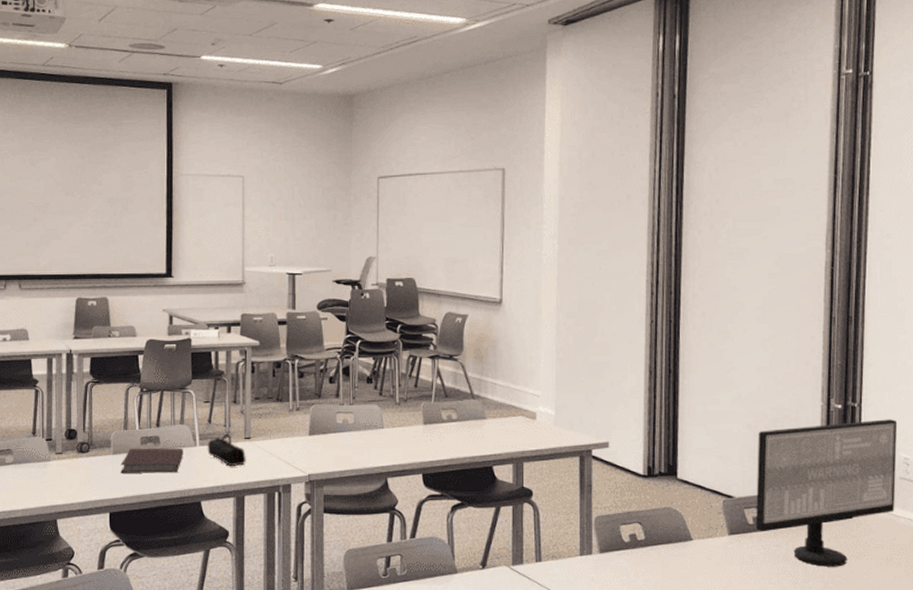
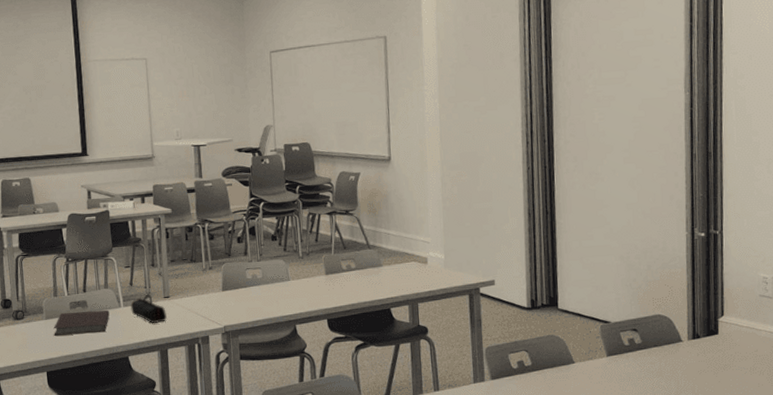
computer monitor: present [755,419,898,567] -> none [629,243,757,379]

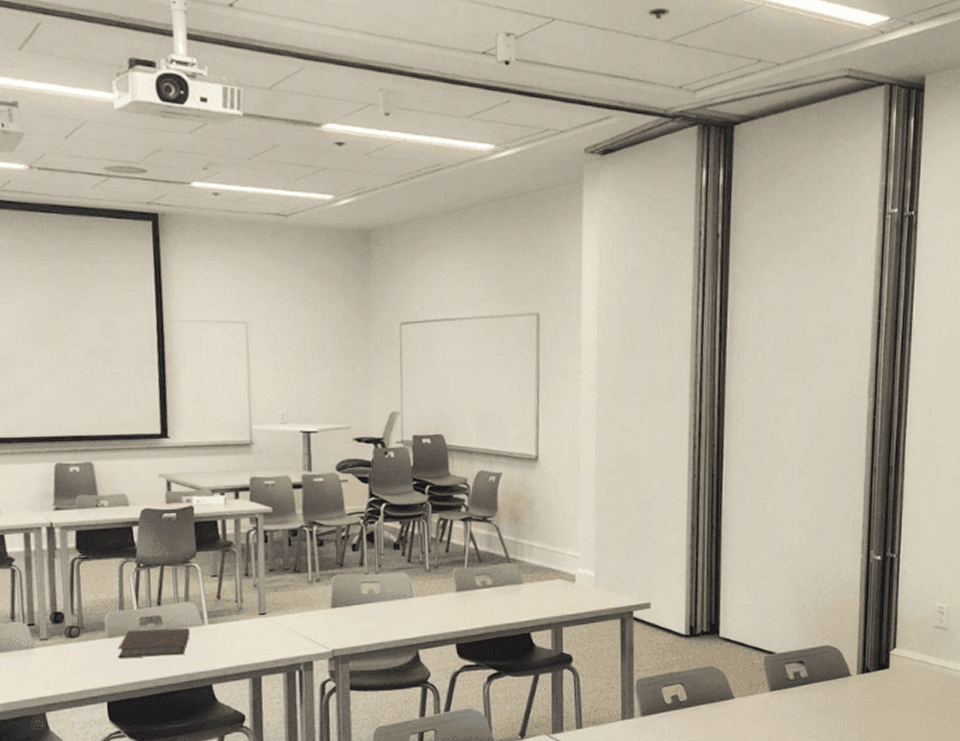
pencil case: present [130,295,167,324] -> none [217,610,262,646]

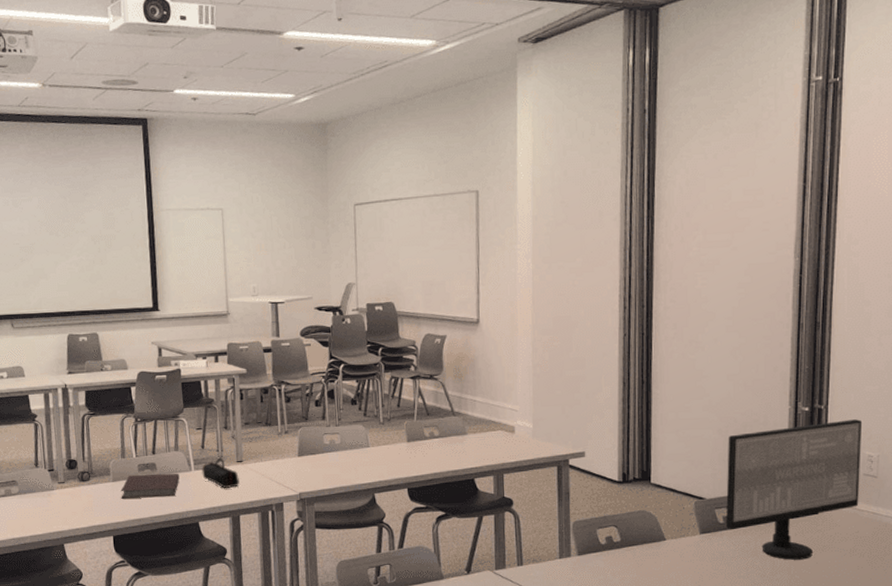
pencil case: none [217,610,262,646] -> present [201,458,240,489]
computer monitor: none [796,569,934,718] -> present [725,419,863,560]

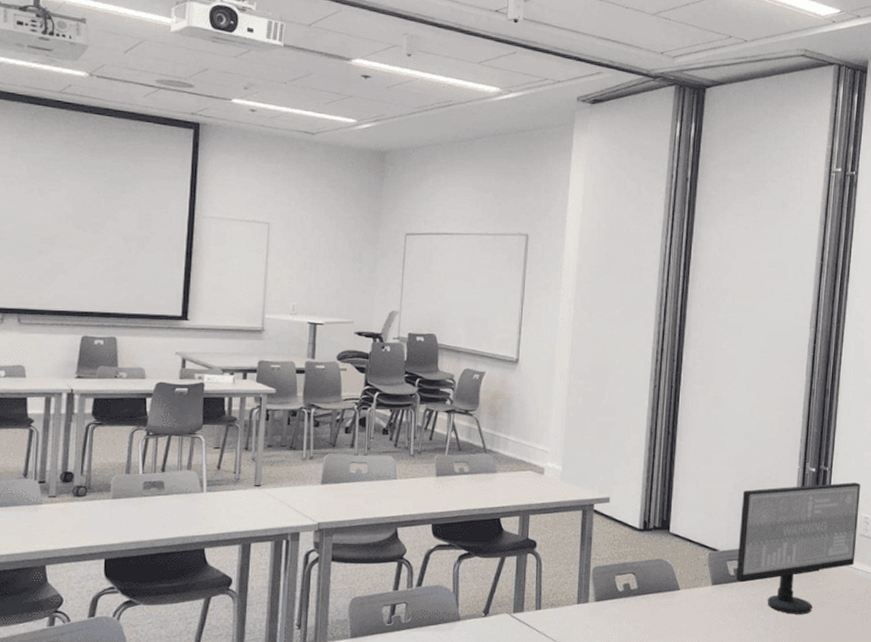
notebook: present [120,473,180,499] -> none [120,492,189,519]
pencil case: present [201,458,240,489] -> none [214,481,255,514]

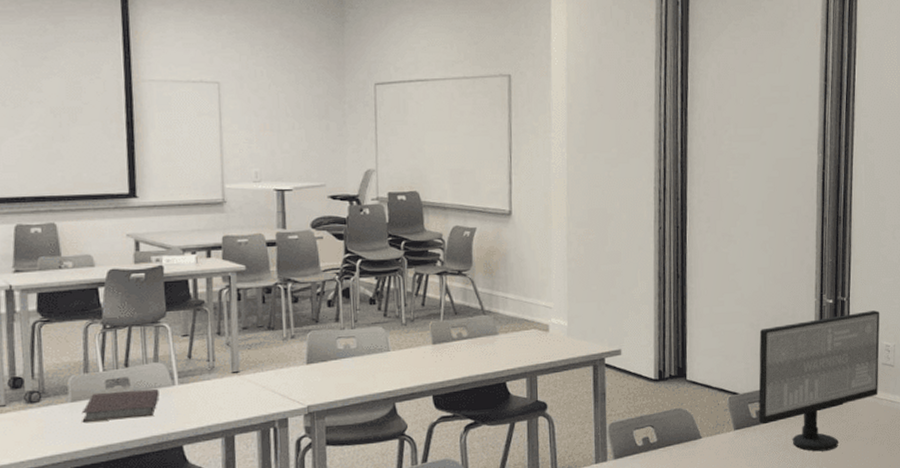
notebook: none [120,492,189,519] -> present [81,388,159,422]

